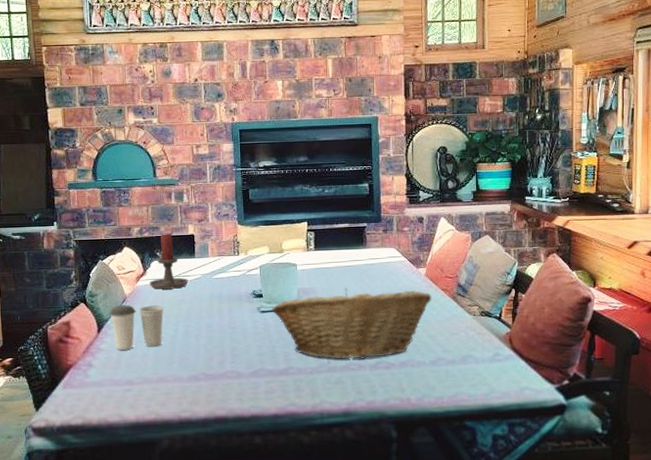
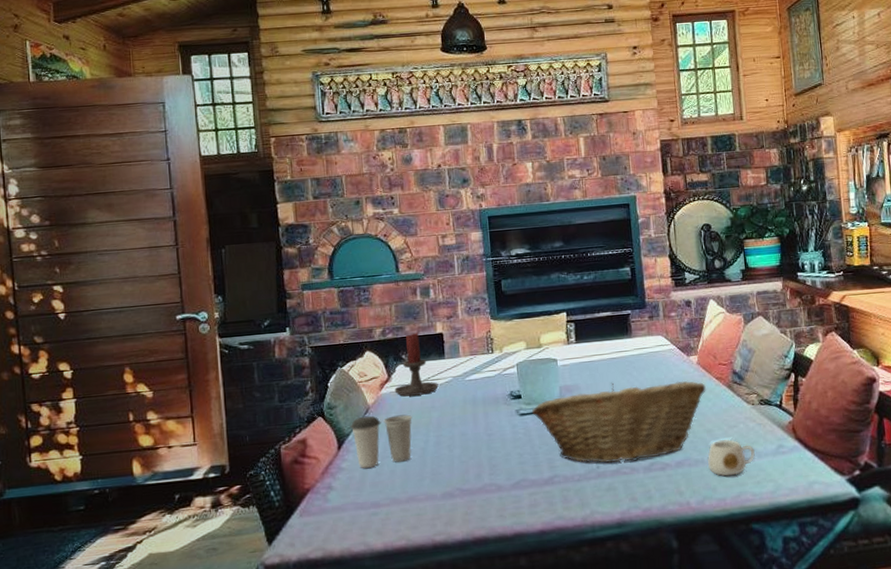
mug: none [429,345,473,378] -> present [708,439,755,476]

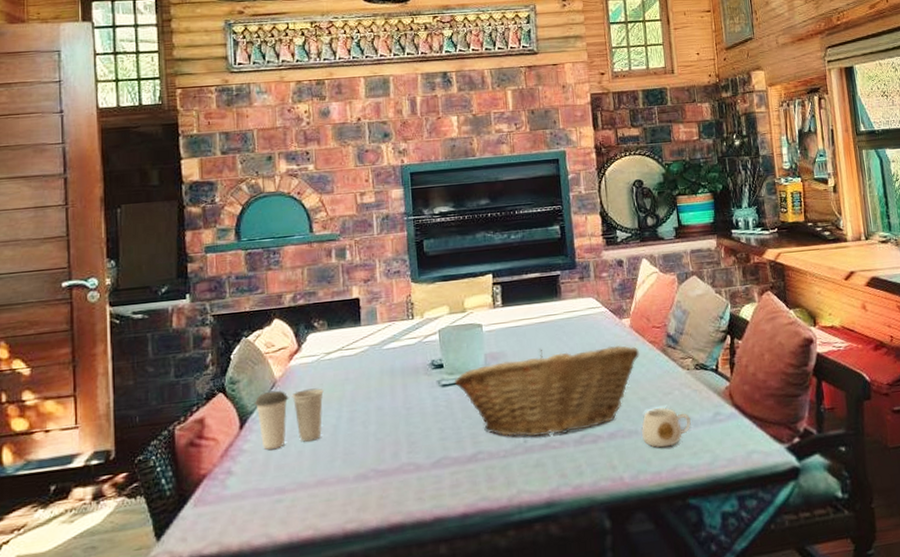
candle holder: present [394,332,439,397] -> none [305,297,353,368]

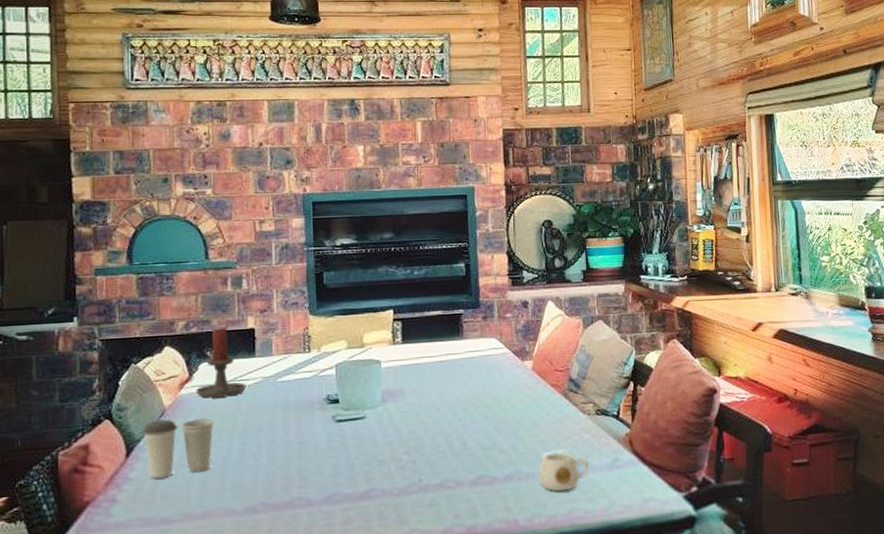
candle holder: none [305,297,353,368] -> present [196,326,246,398]
fruit basket: present [454,346,639,437] -> none [349,387,540,476]

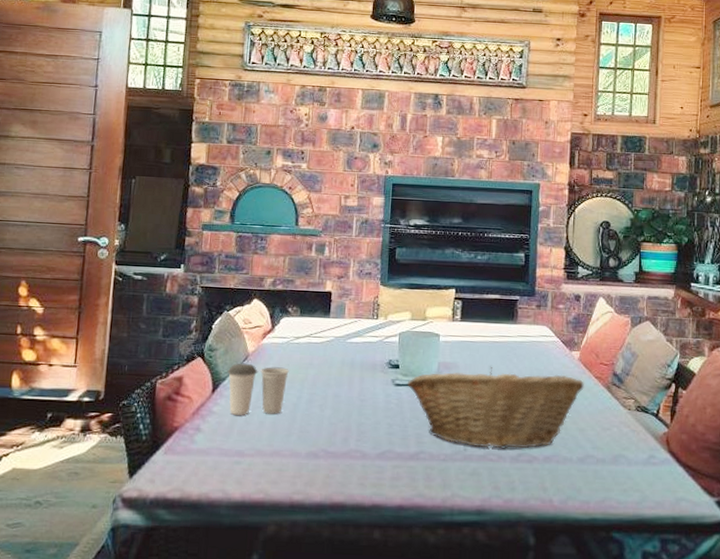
candle holder: present [196,326,246,398] -> none [276,287,320,350]
fruit basket: none [349,387,540,476] -> present [407,366,584,449]
mug: present [539,451,589,492] -> none [576,440,625,480]

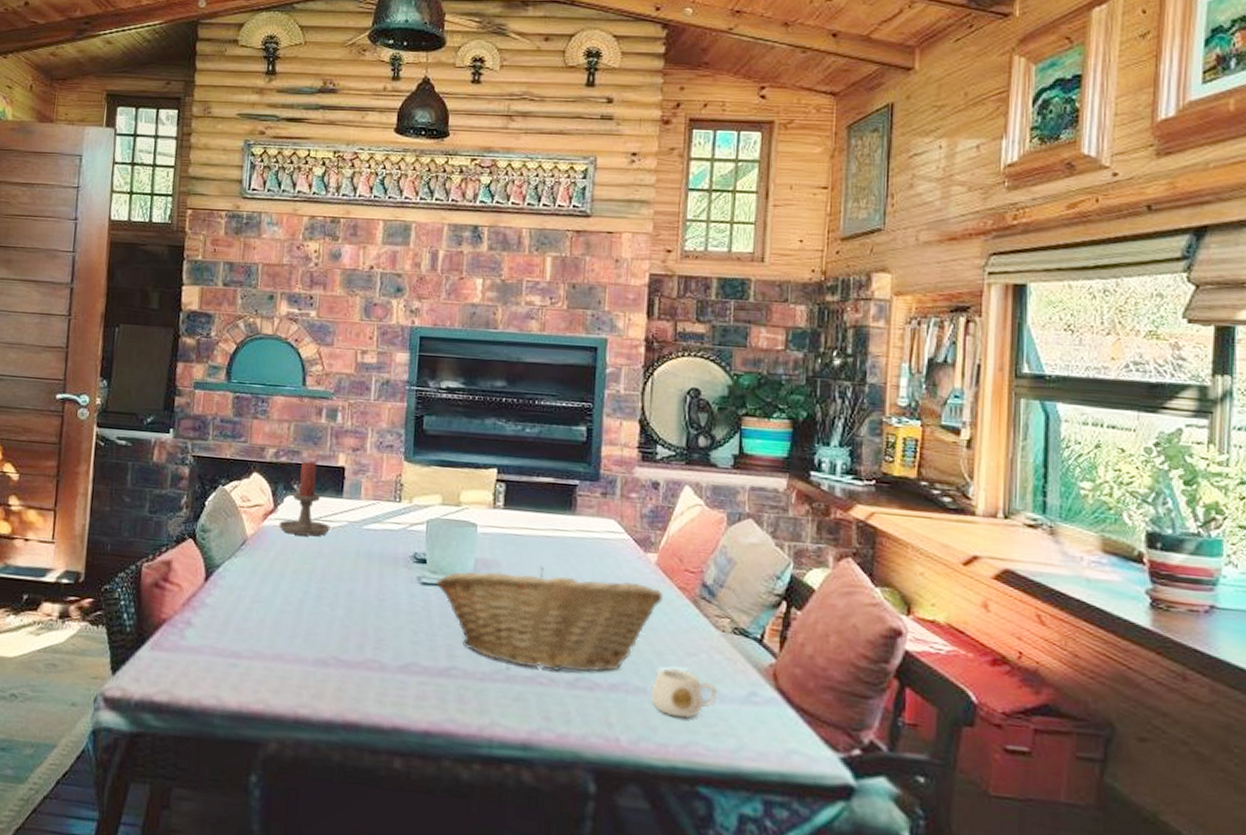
cup: present [227,363,289,415] -> none [222,548,294,611]
candle holder: none [276,287,320,350] -> present [278,460,330,536]
mug: none [576,440,625,480] -> present [651,667,717,718]

